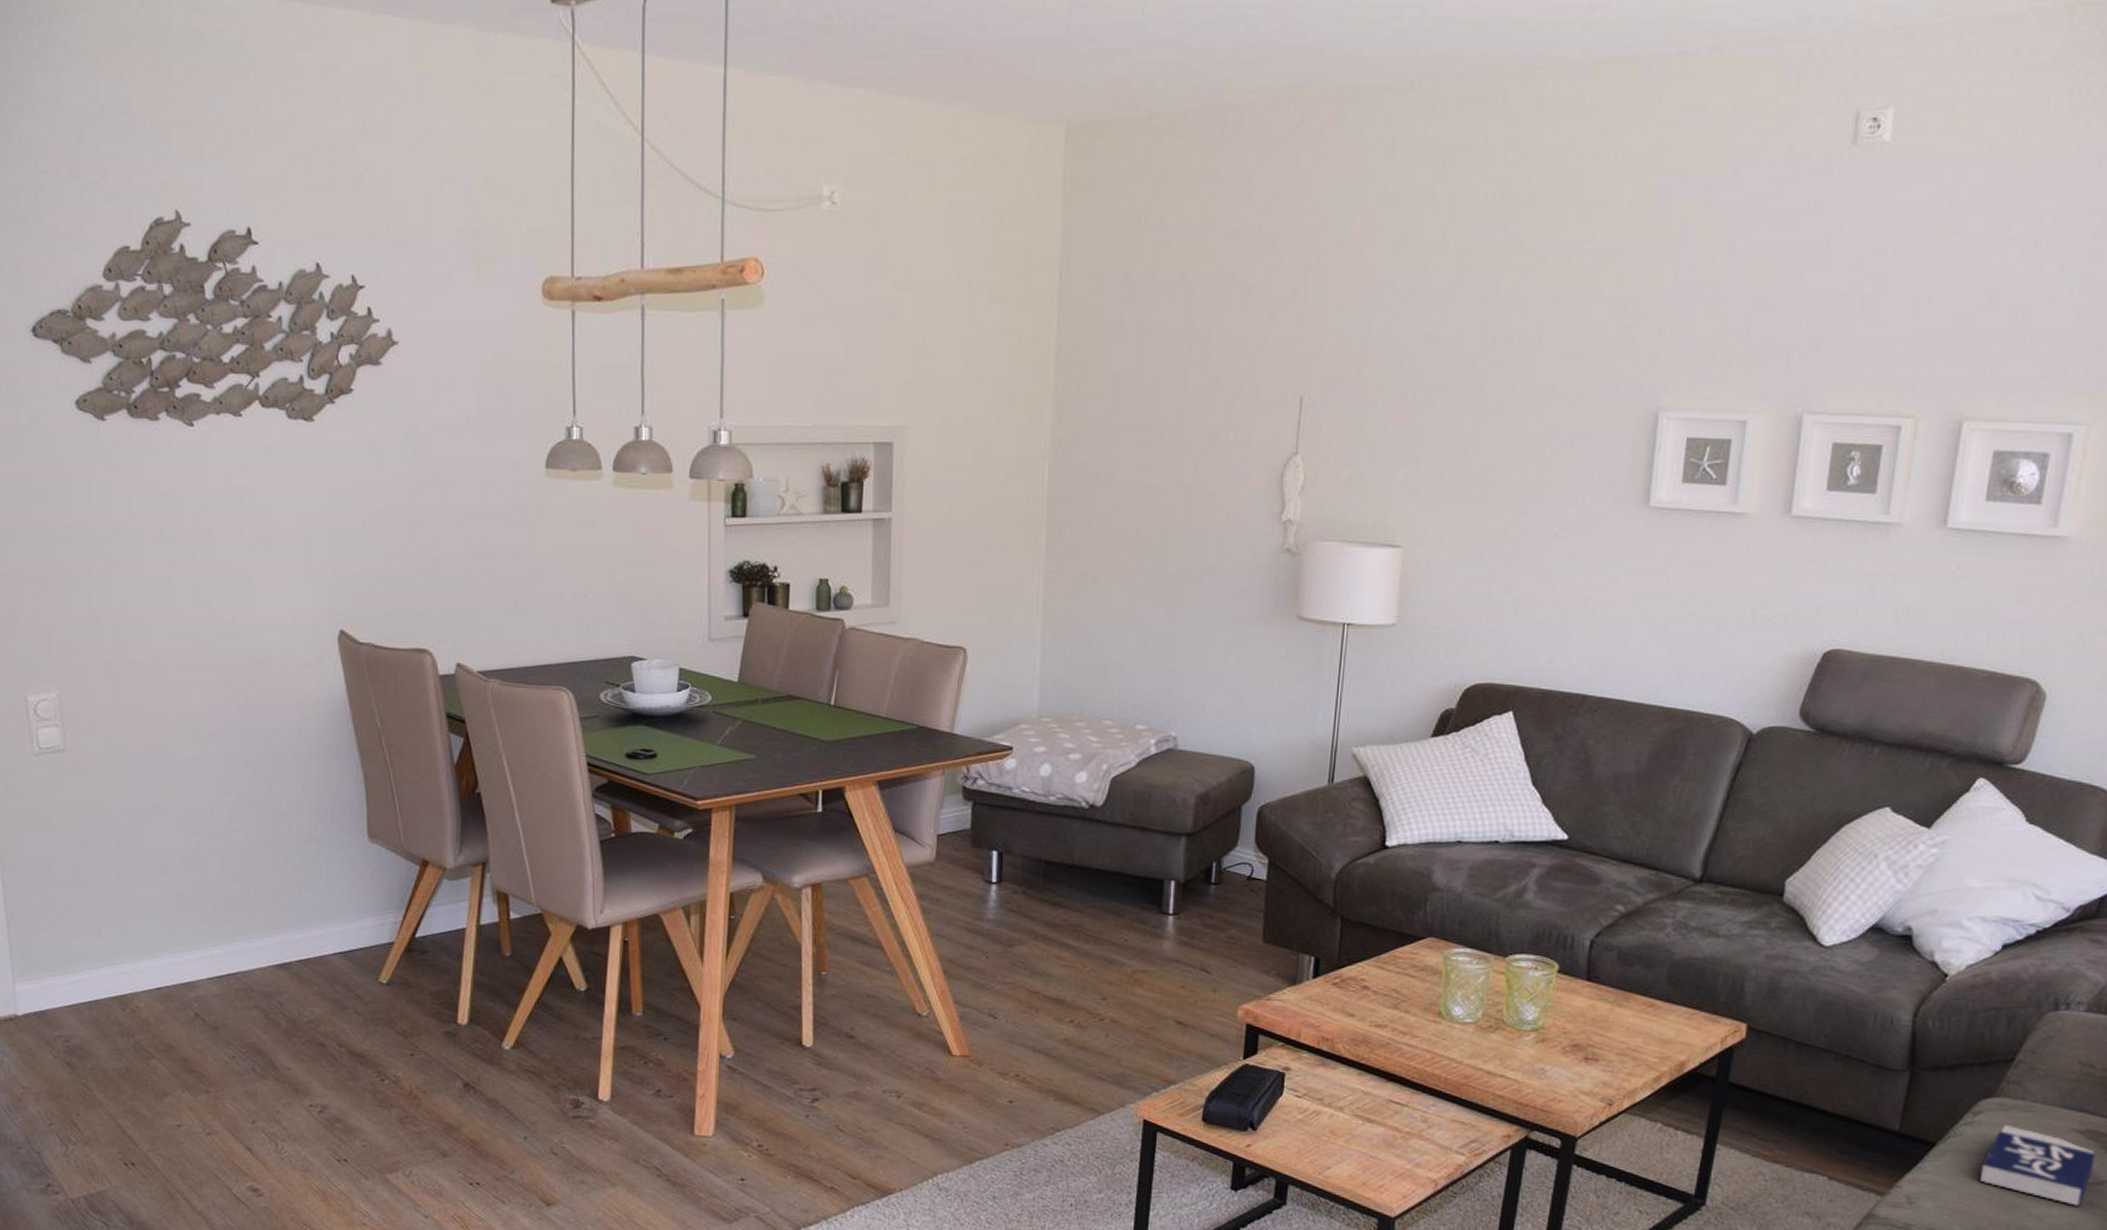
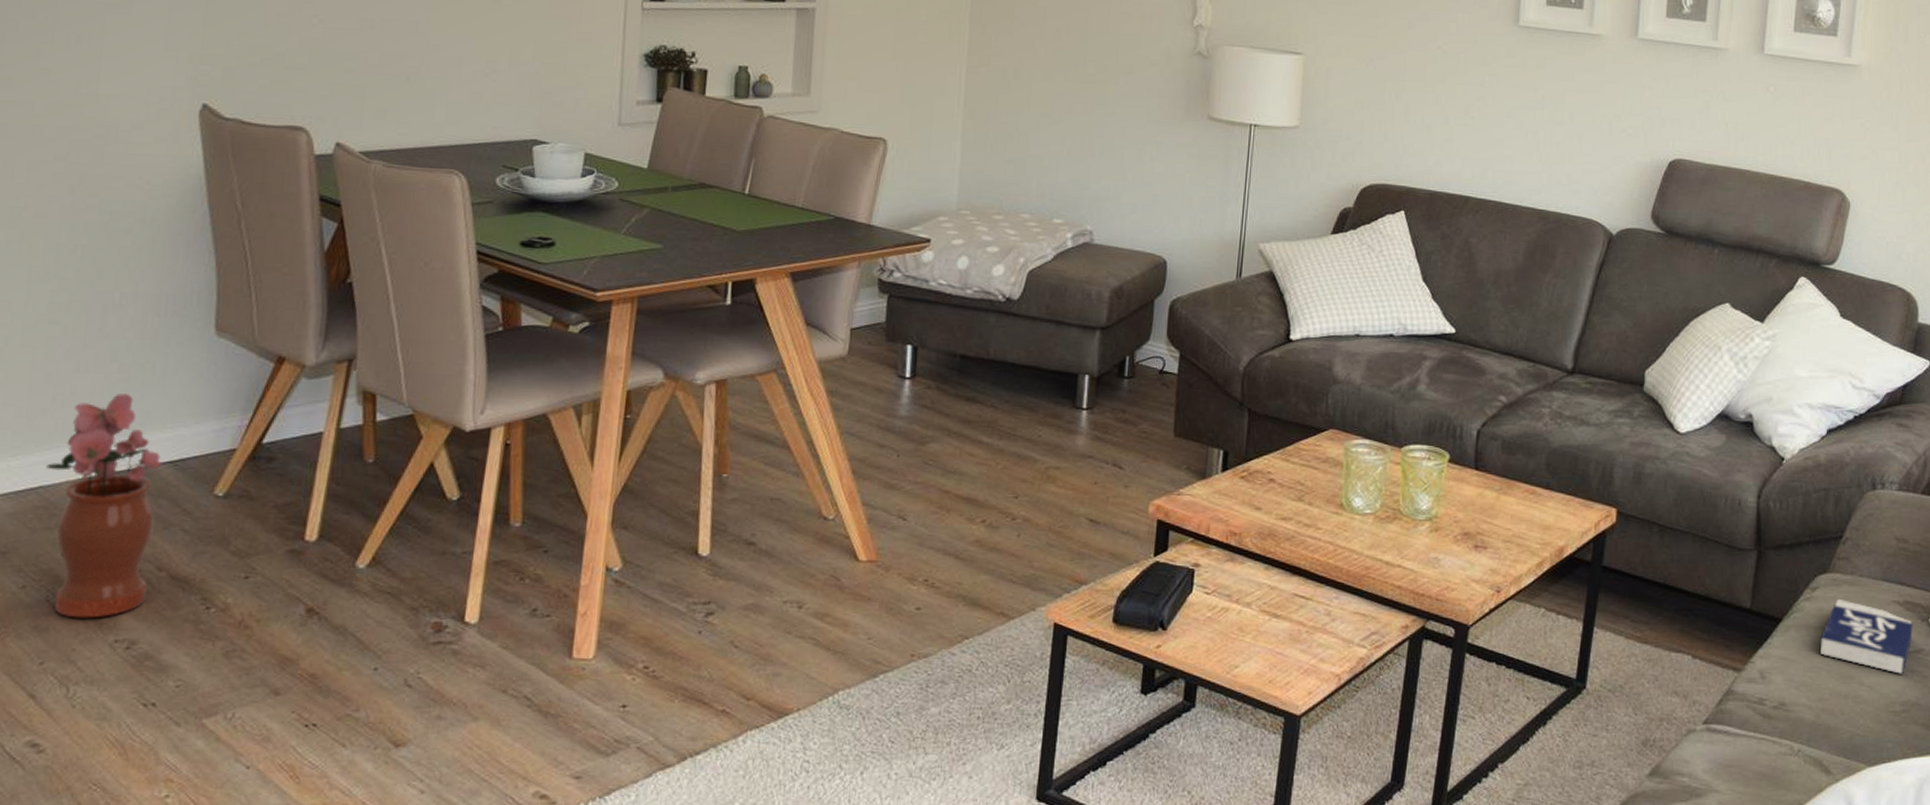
potted flower: none [242,892,334,1086] -> present [46,394,161,618]

